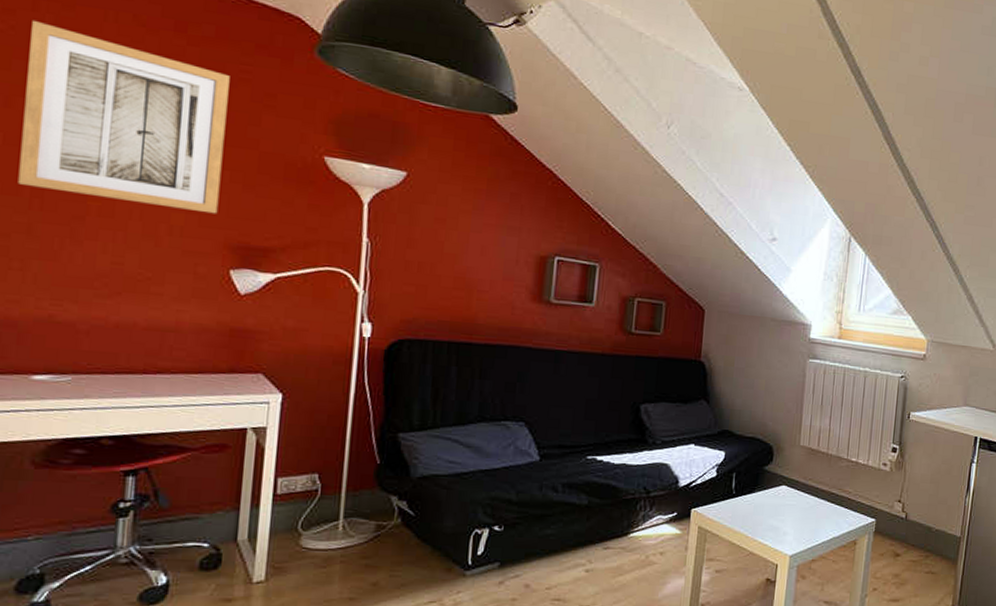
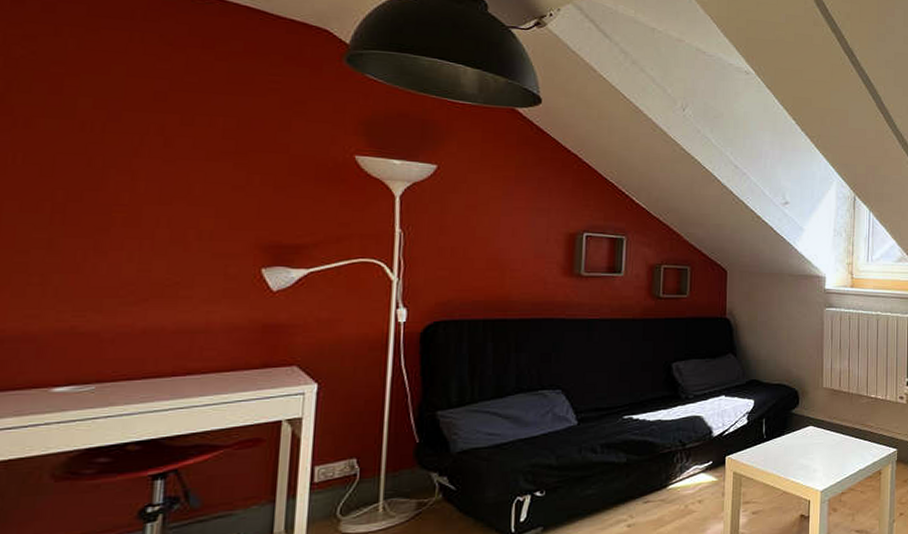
wall art: present [18,19,230,214] -> none [38,44,259,217]

